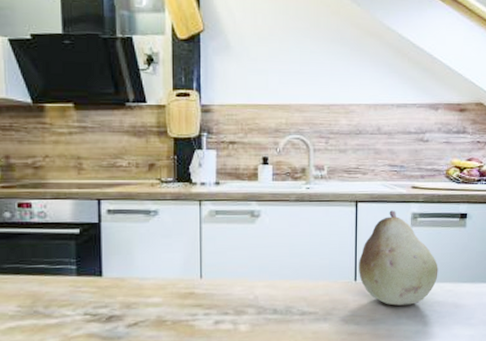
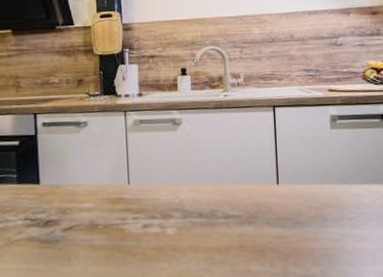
fruit: present [358,210,438,306] -> none [279,113,363,208]

